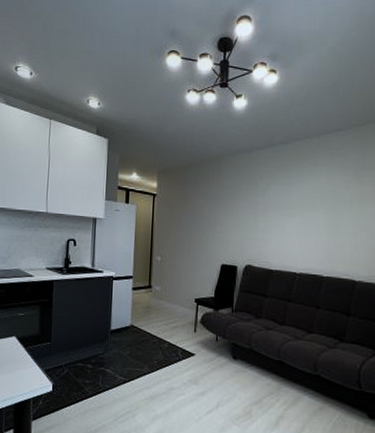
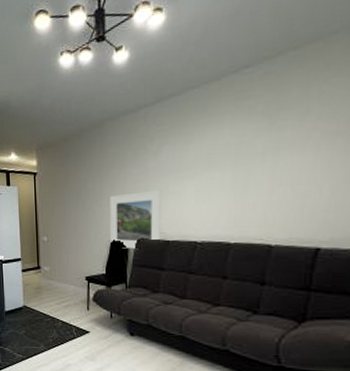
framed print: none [221,223,268,275] -> present [110,191,162,249]

